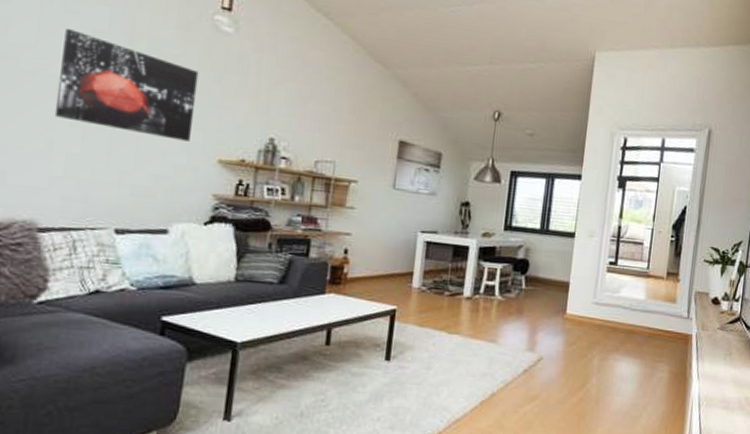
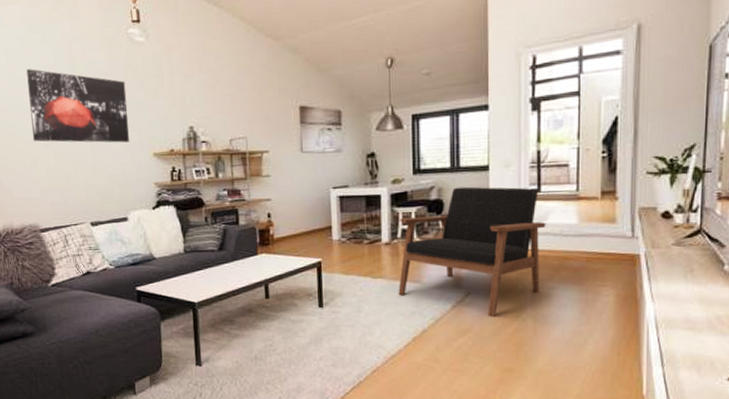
armchair: none [472,249,619,385] -> present [398,186,546,318]

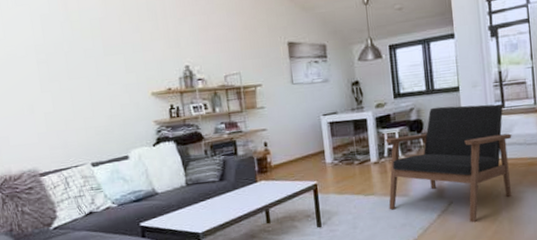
wall art: present [26,69,129,143] -> none [21,18,127,88]

